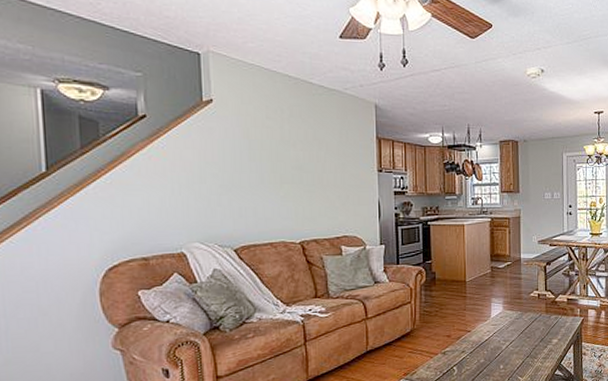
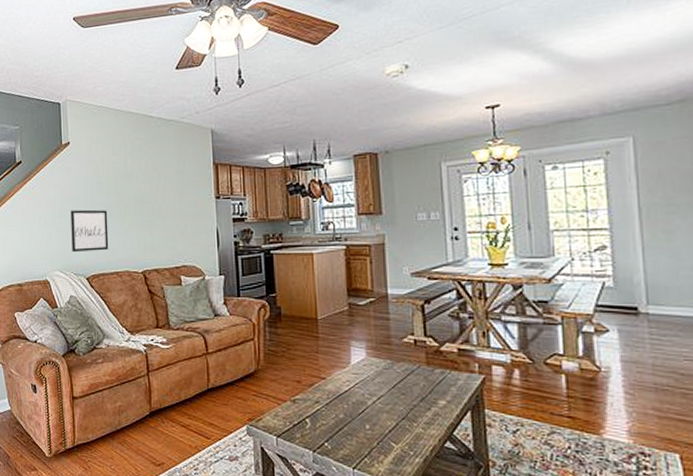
wall art: none [214,176,262,223] -> present [71,209,109,253]

